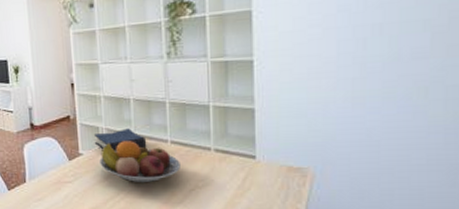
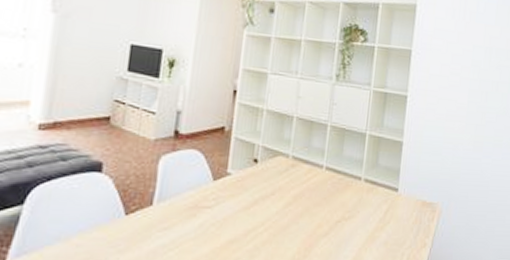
hardback book: present [93,128,147,151] -> none [246,148,303,173]
fruit bowl: present [99,141,181,183] -> none [248,162,332,212]

